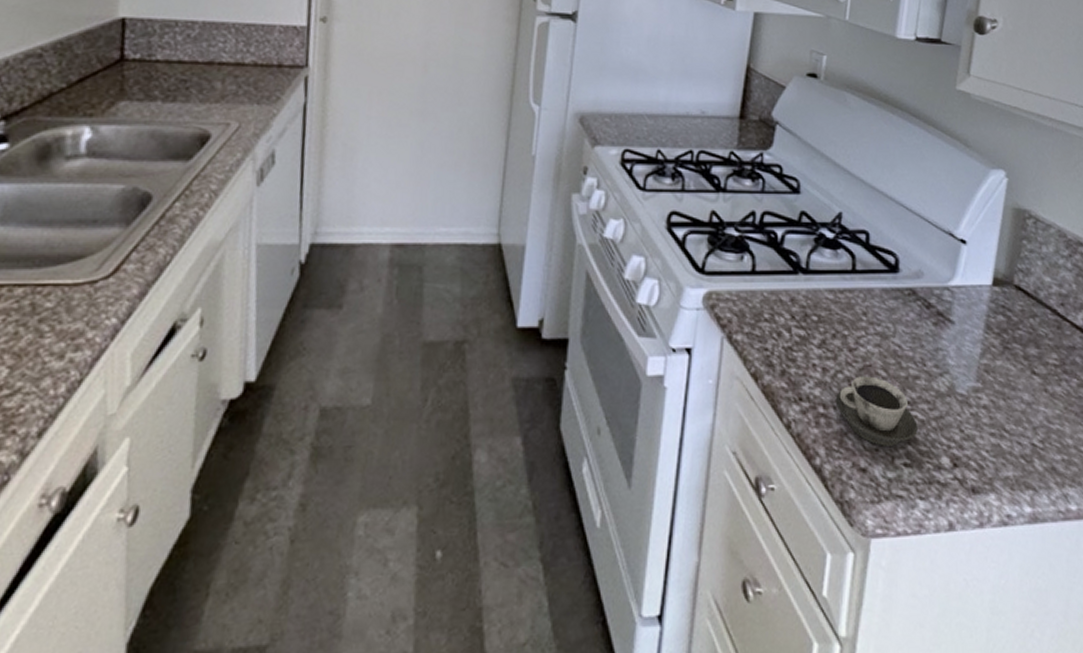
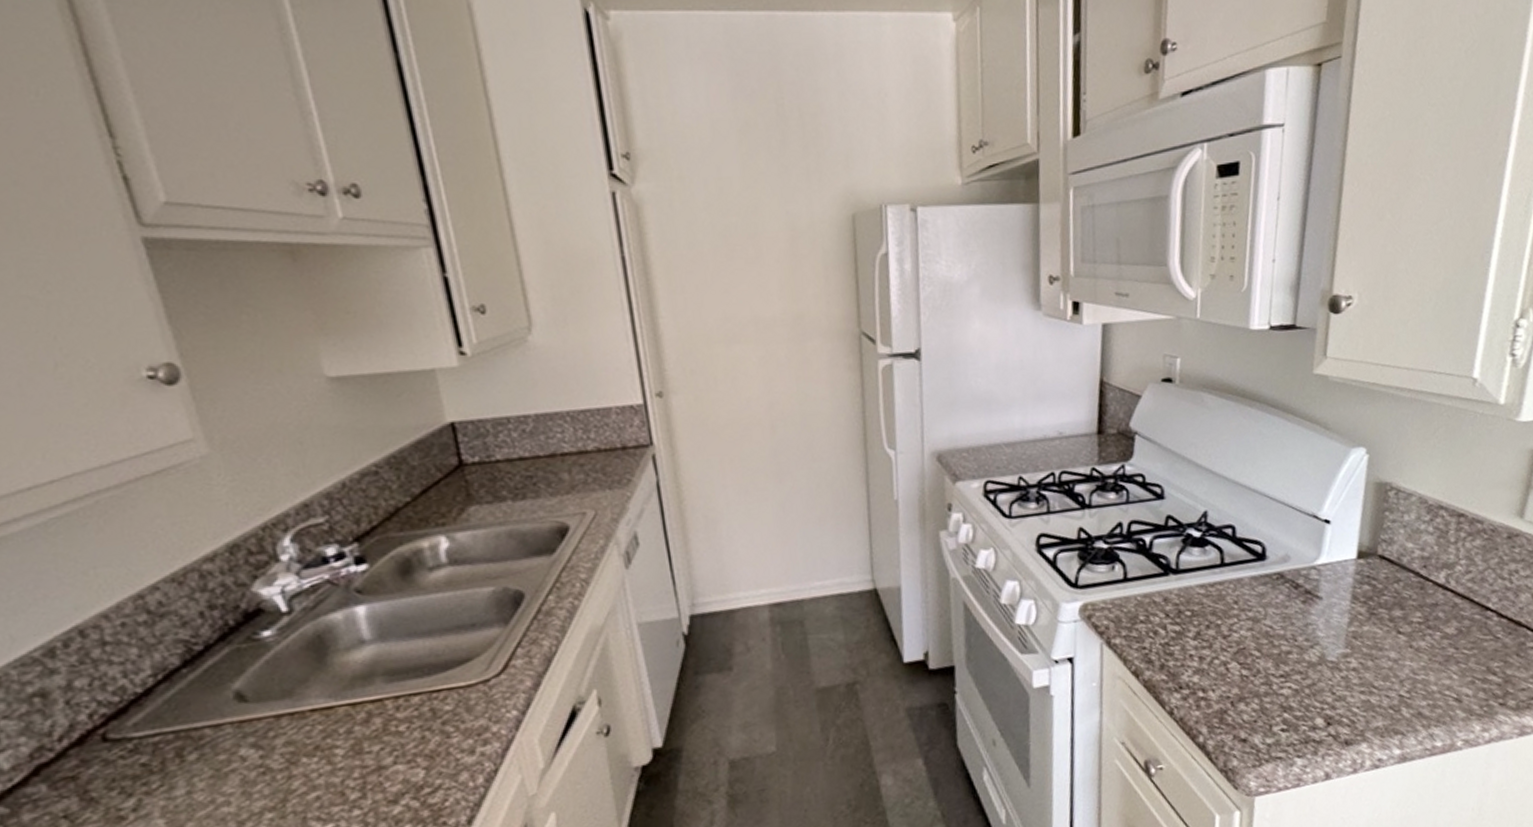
cup: present [835,376,918,446] -> none [1213,657,1292,718]

